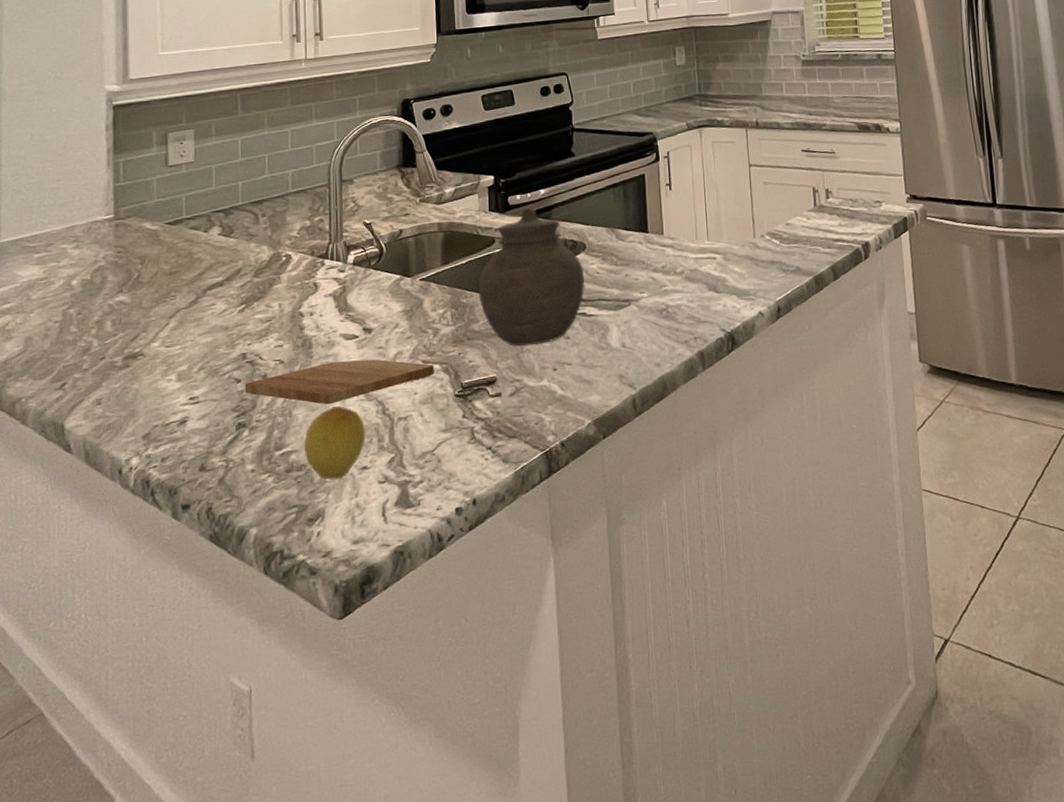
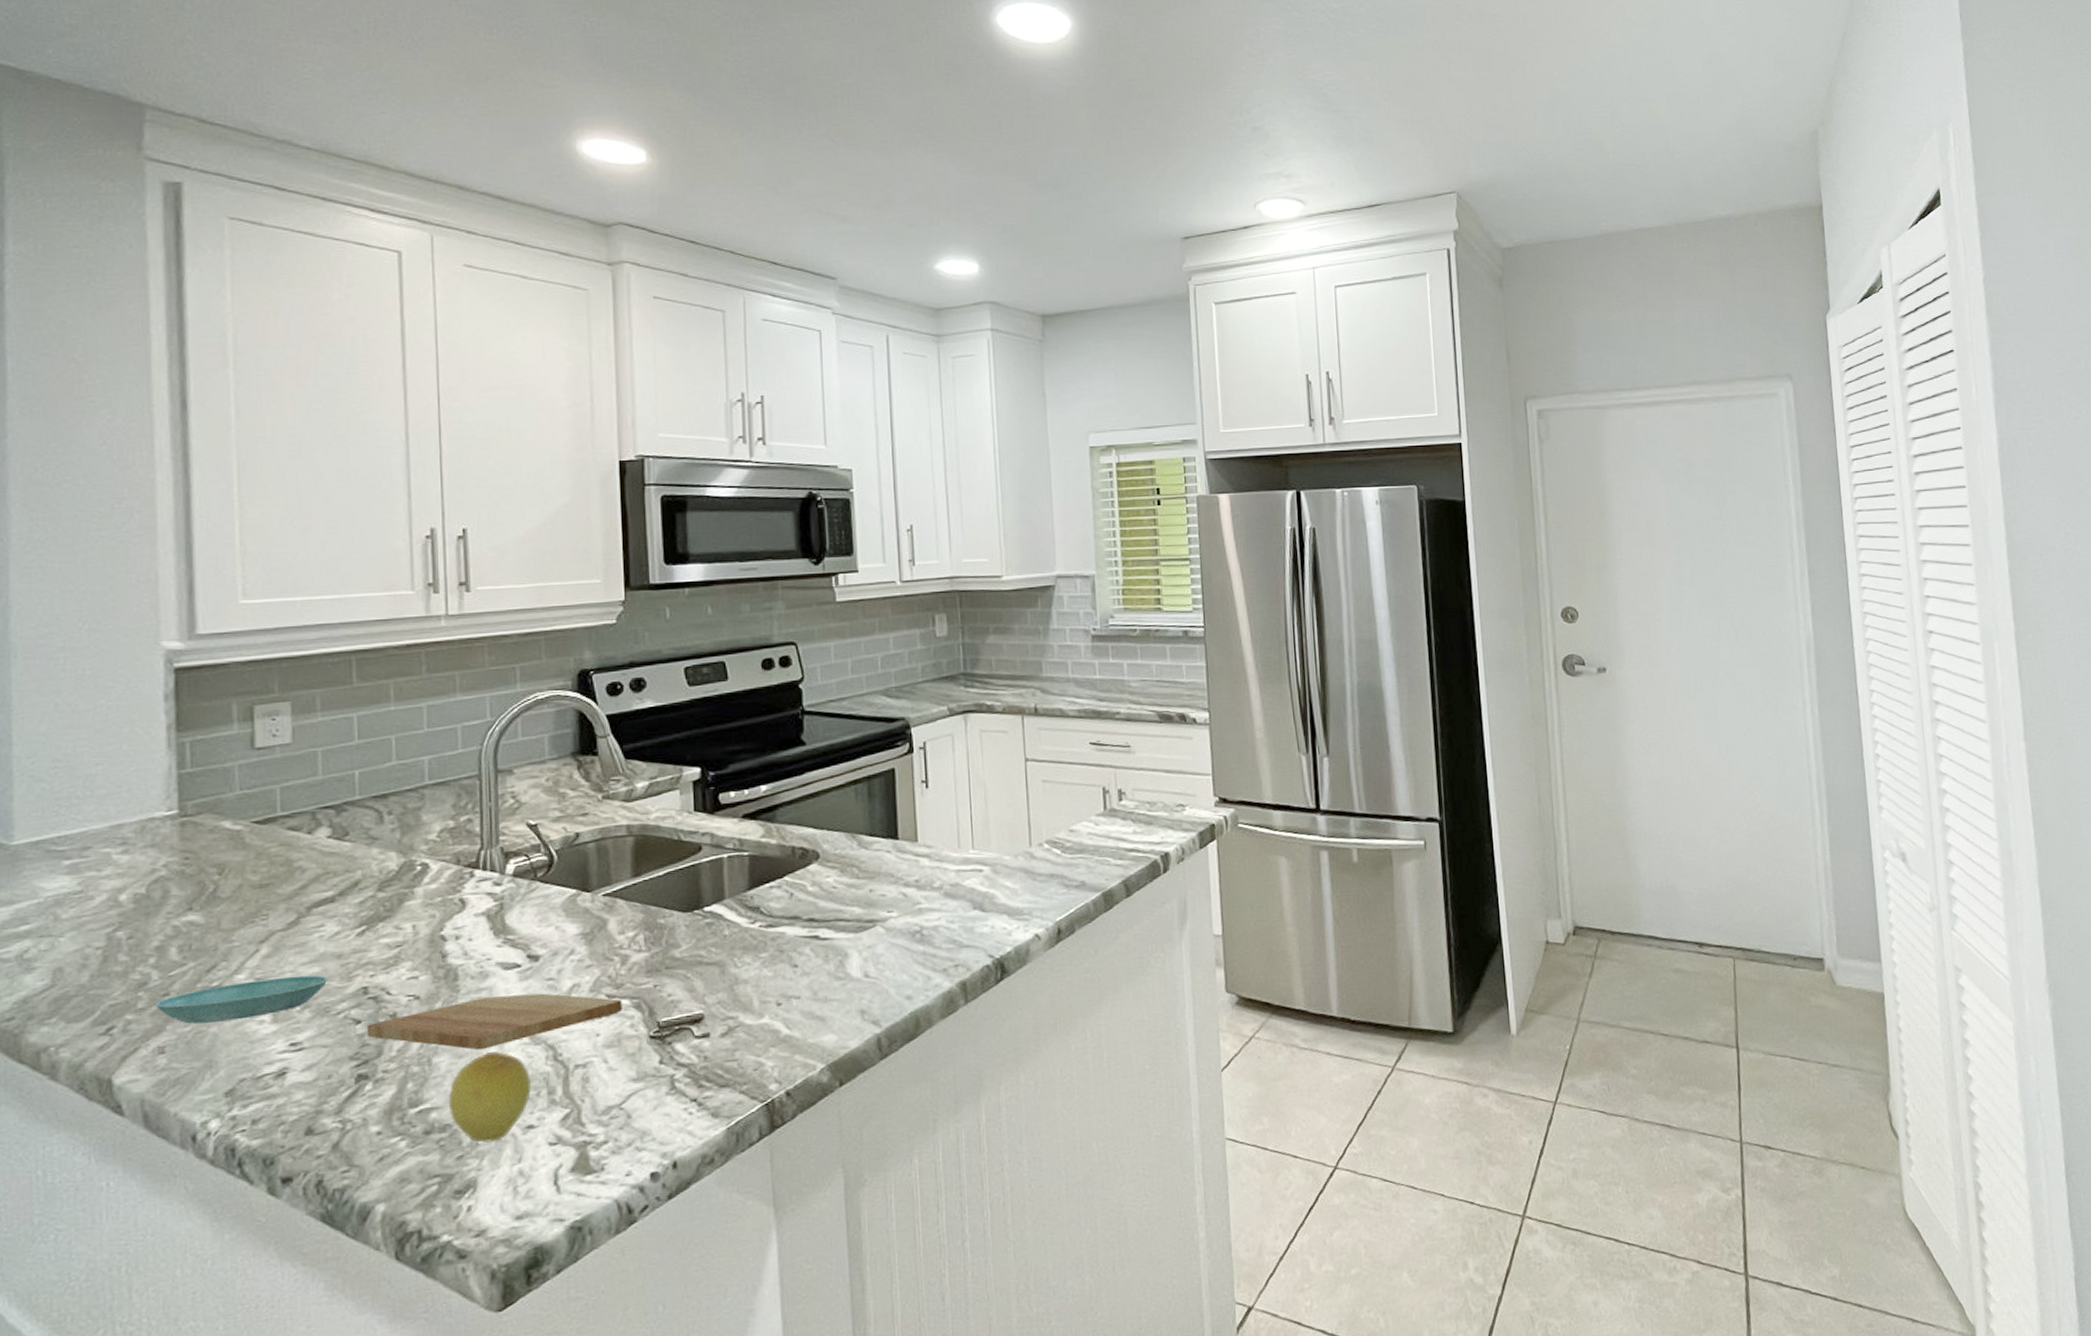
saucer: none [95,343,218,382] -> present [156,975,329,1024]
jar: present [478,208,585,347] -> none [679,808,818,977]

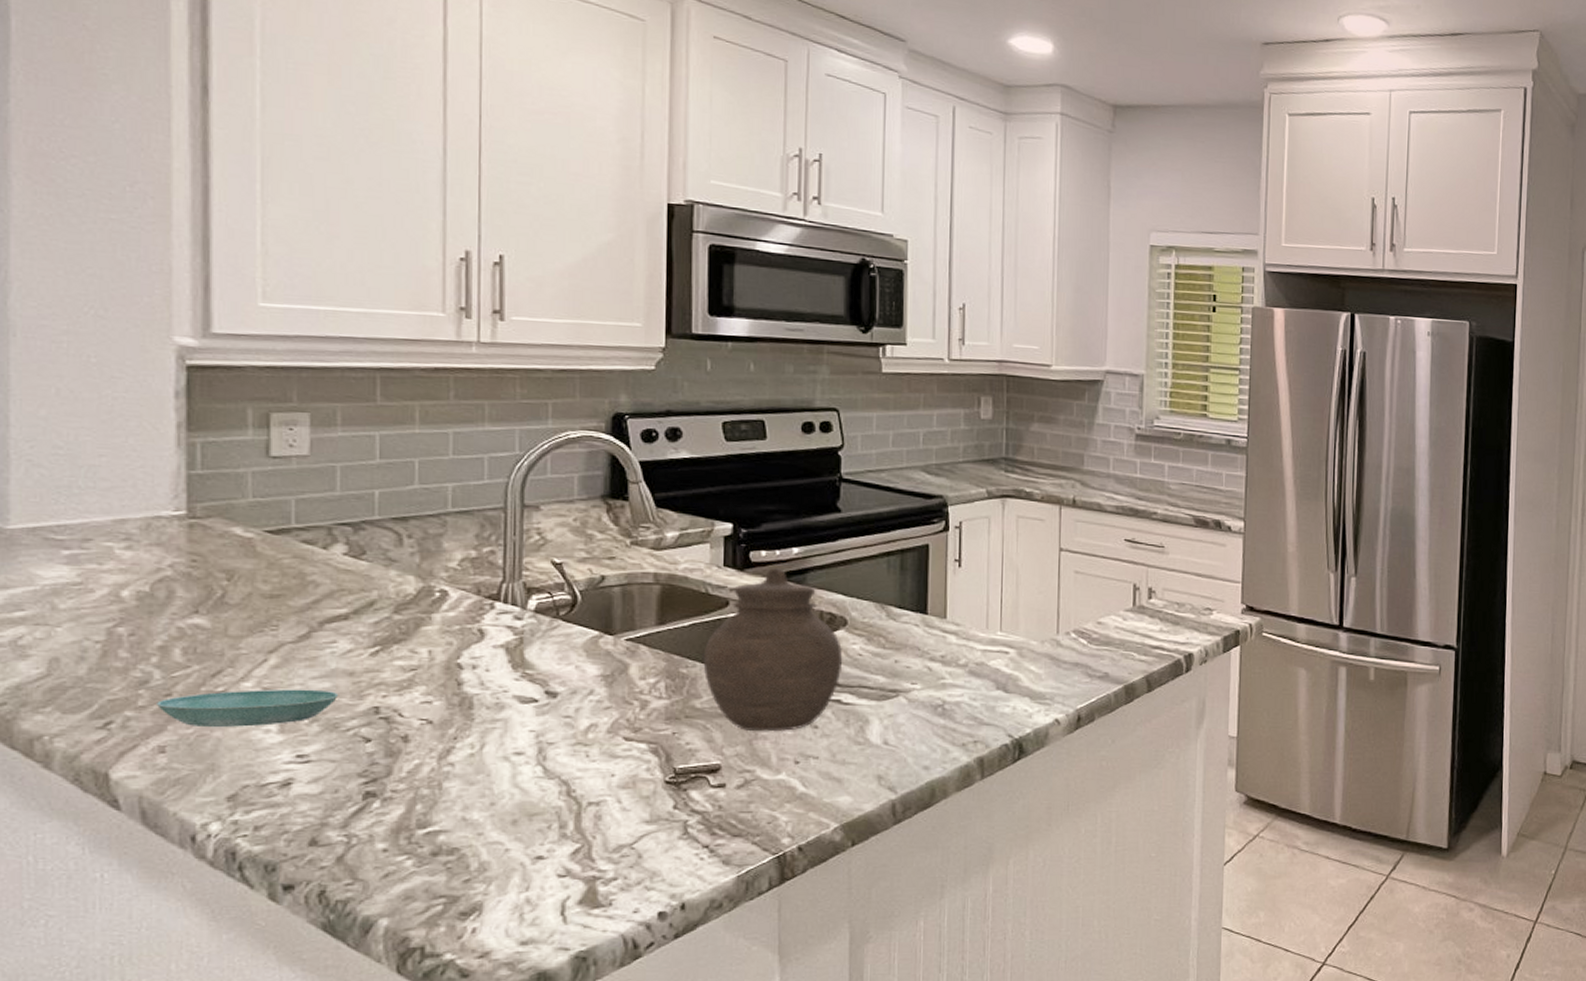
cutting board: present [366,993,622,1051] -> none [376,727,639,779]
lemon: present [448,1052,532,1143] -> none [457,782,544,869]
jar: none [679,808,818,977] -> present [703,568,843,732]

